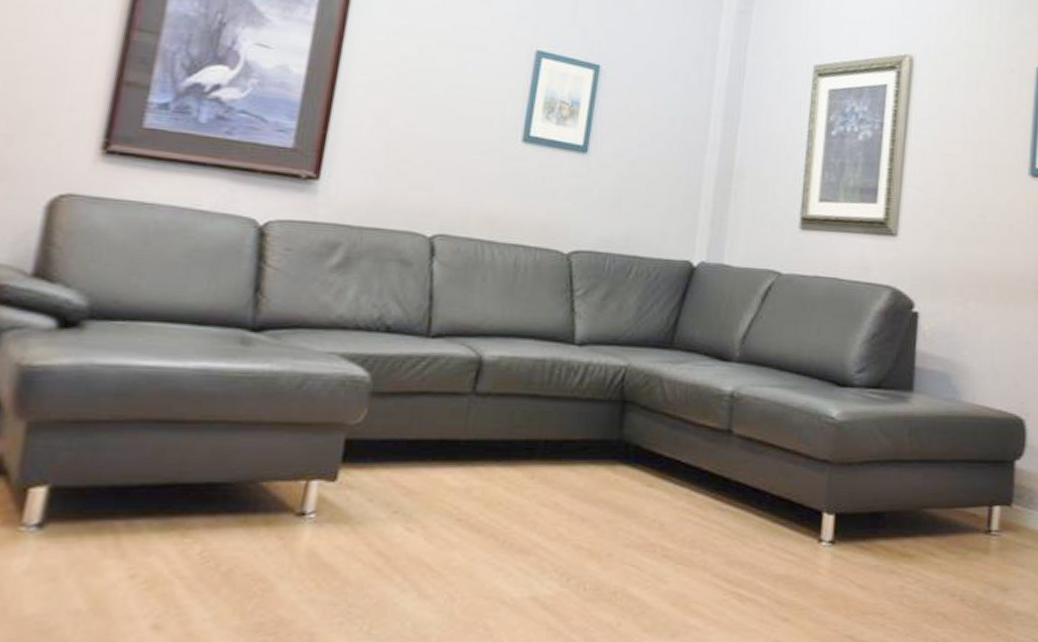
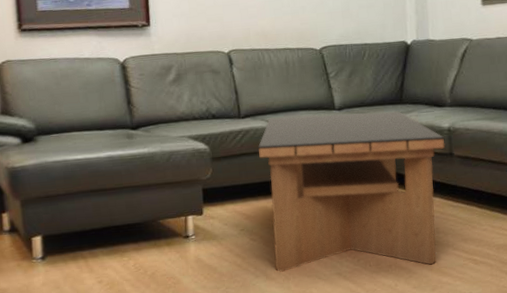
coffee table: none [435,341,724,597] -> present [258,110,445,272]

